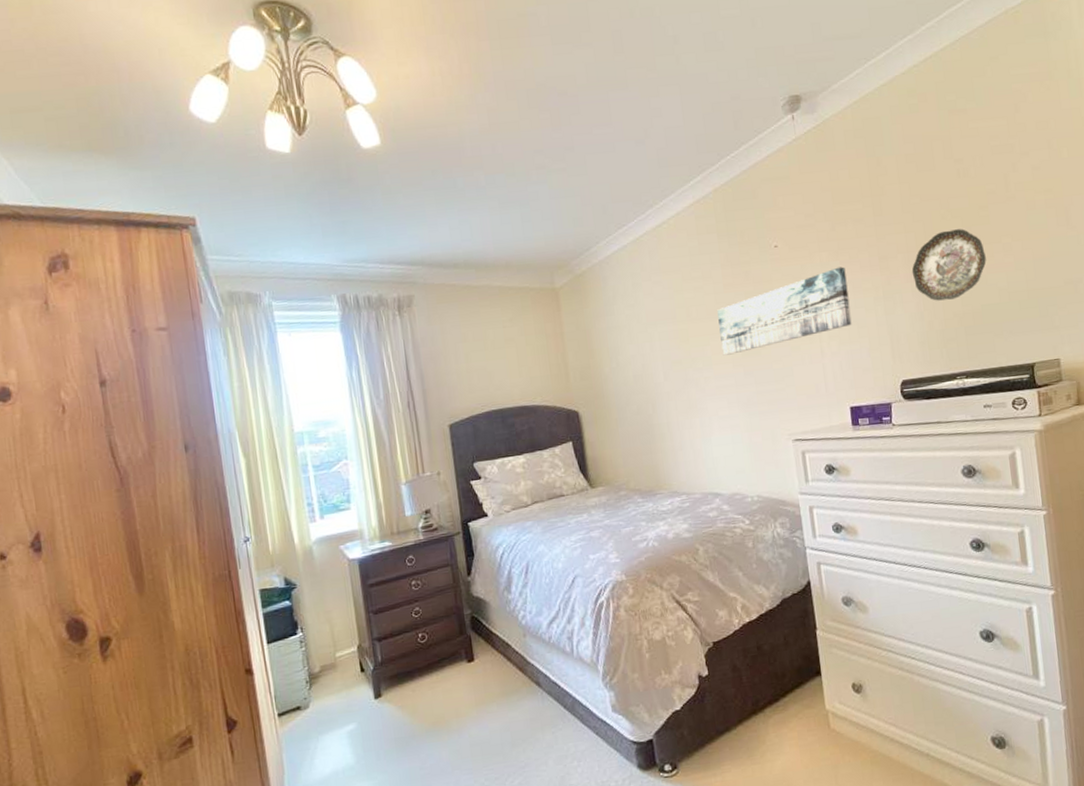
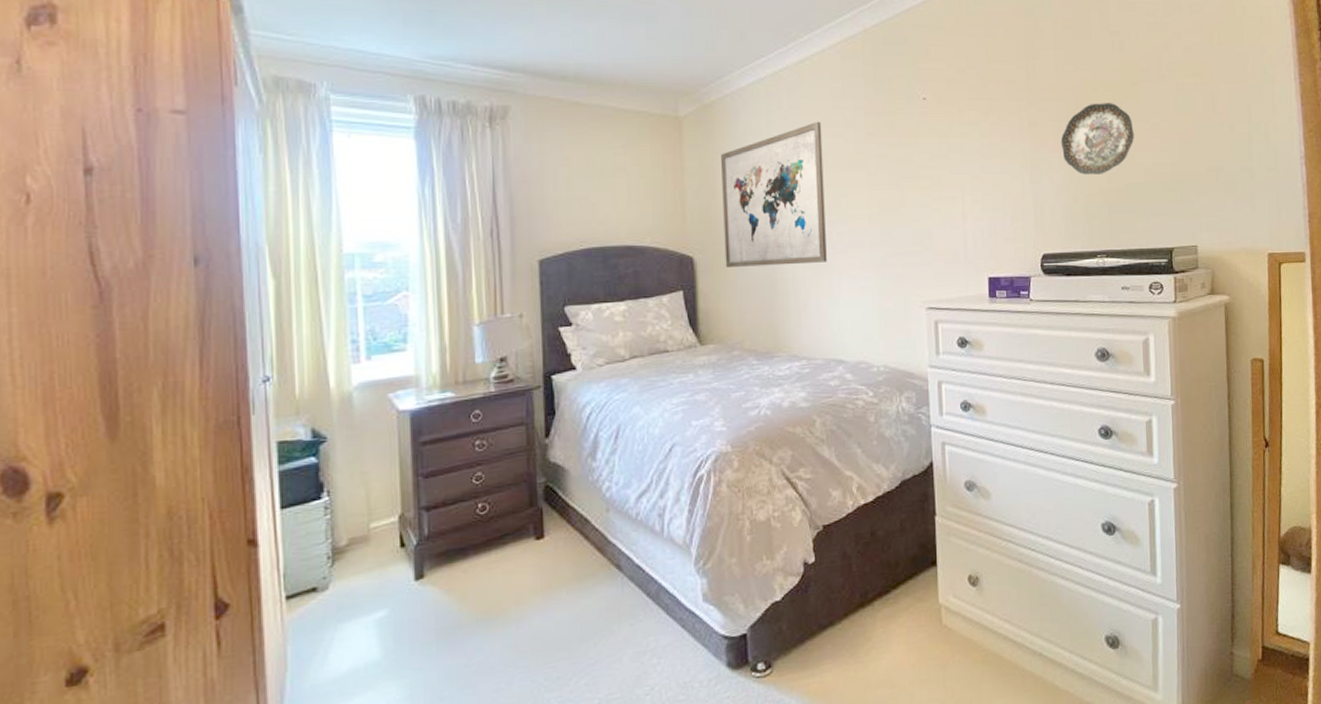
wall art: none [595,278,697,418] -> present [721,121,827,267]
wall art: present [717,266,852,356] -> none [857,128,997,210]

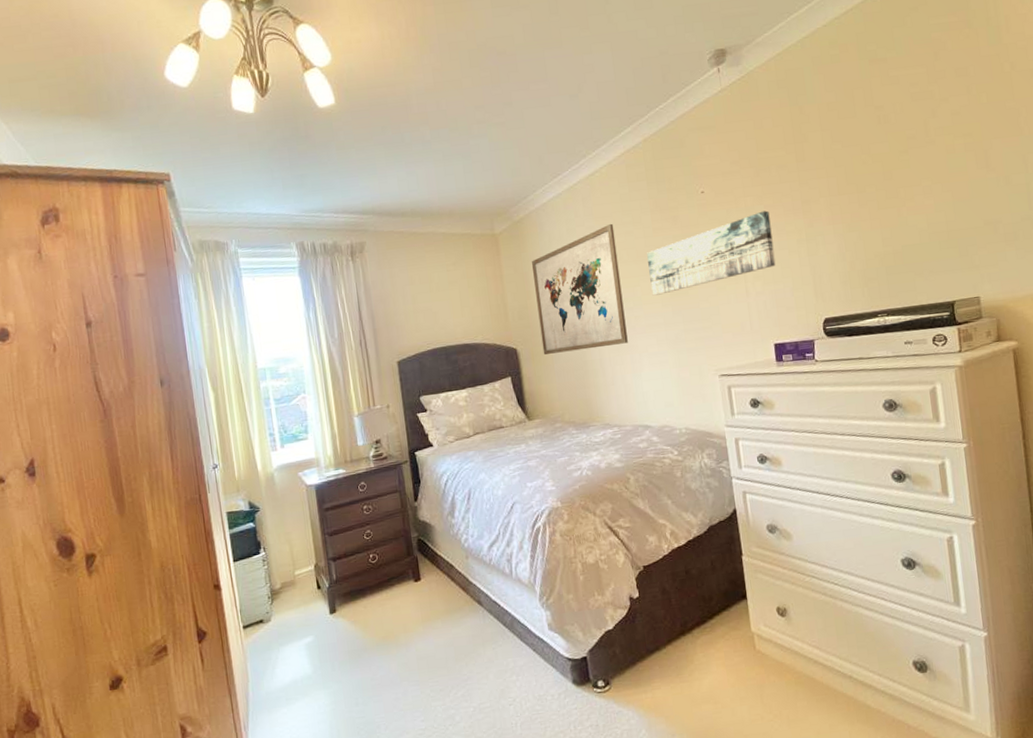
wall art: none [857,128,997,210] -> present [647,210,776,296]
decorative plate: present [1060,103,1134,175] -> none [833,173,907,243]

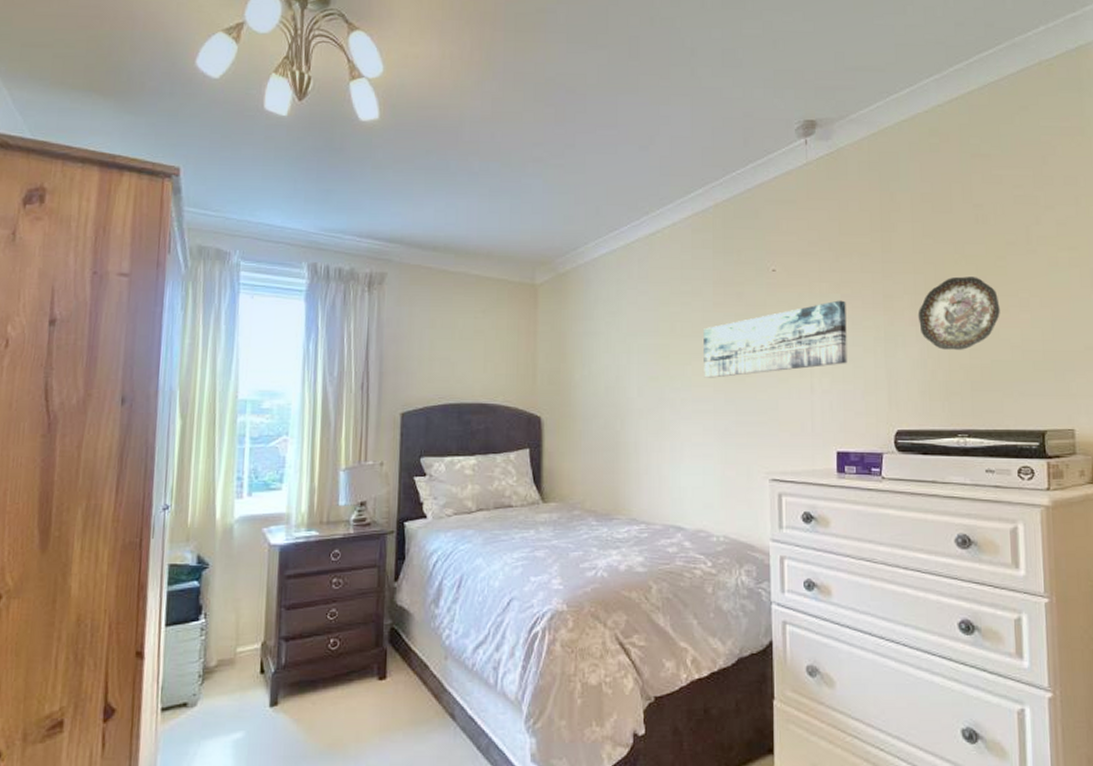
wall art: present [532,223,628,355] -> none [571,290,670,429]
decorative plate: none [833,173,907,243] -> present [917,276,1000,350]

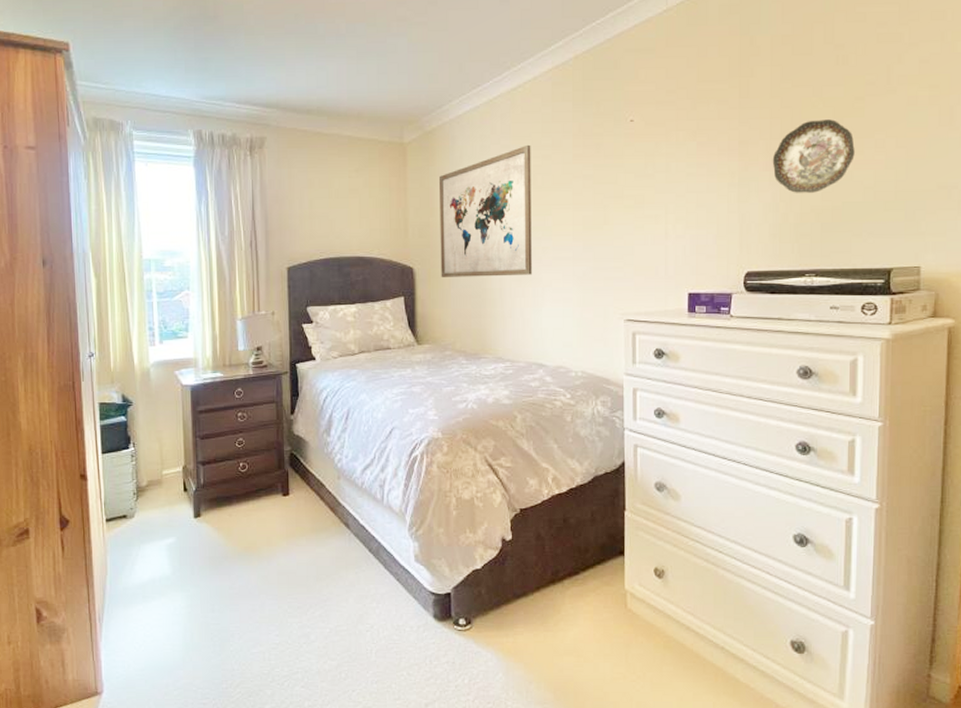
wall art: none [571,290,670,429] -> present [439,144,532,277]
wall art: present [704,300,848,378] -> none [563,148,702,227]

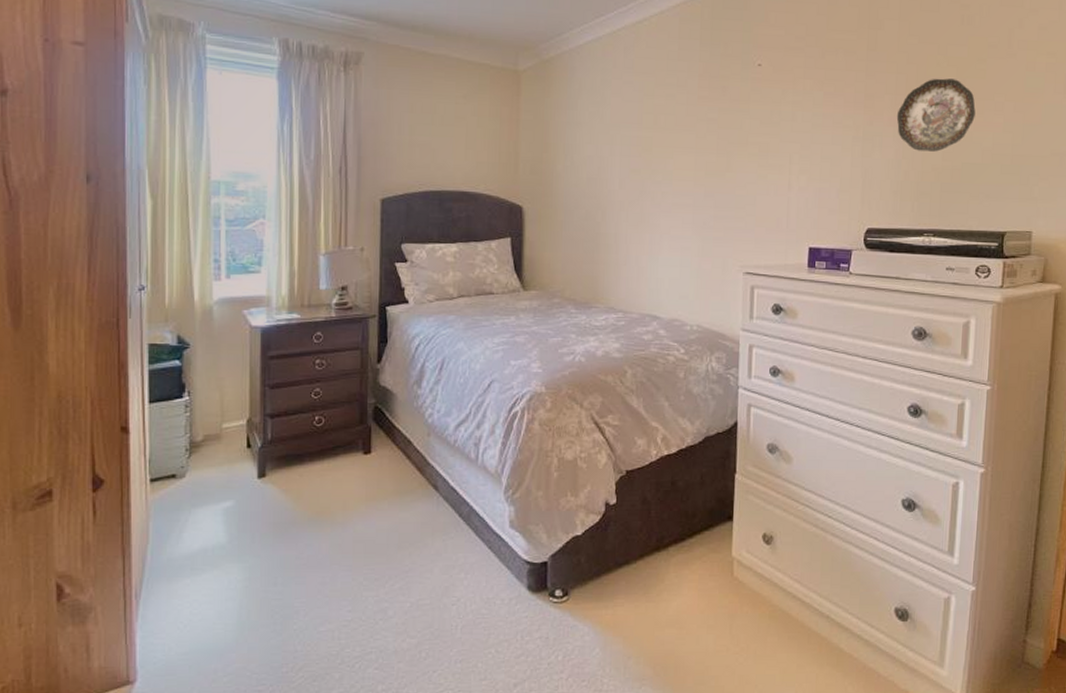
wall art: present [439,144,532,277] -> none [552,82,655,221]

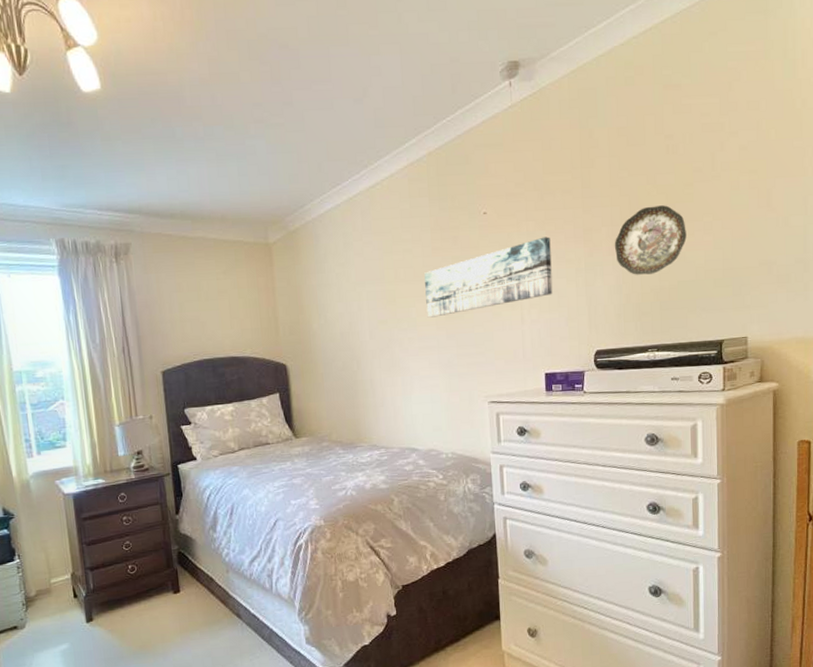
wall art: none [685,98,828,173] -> present [424,236,553,318]

